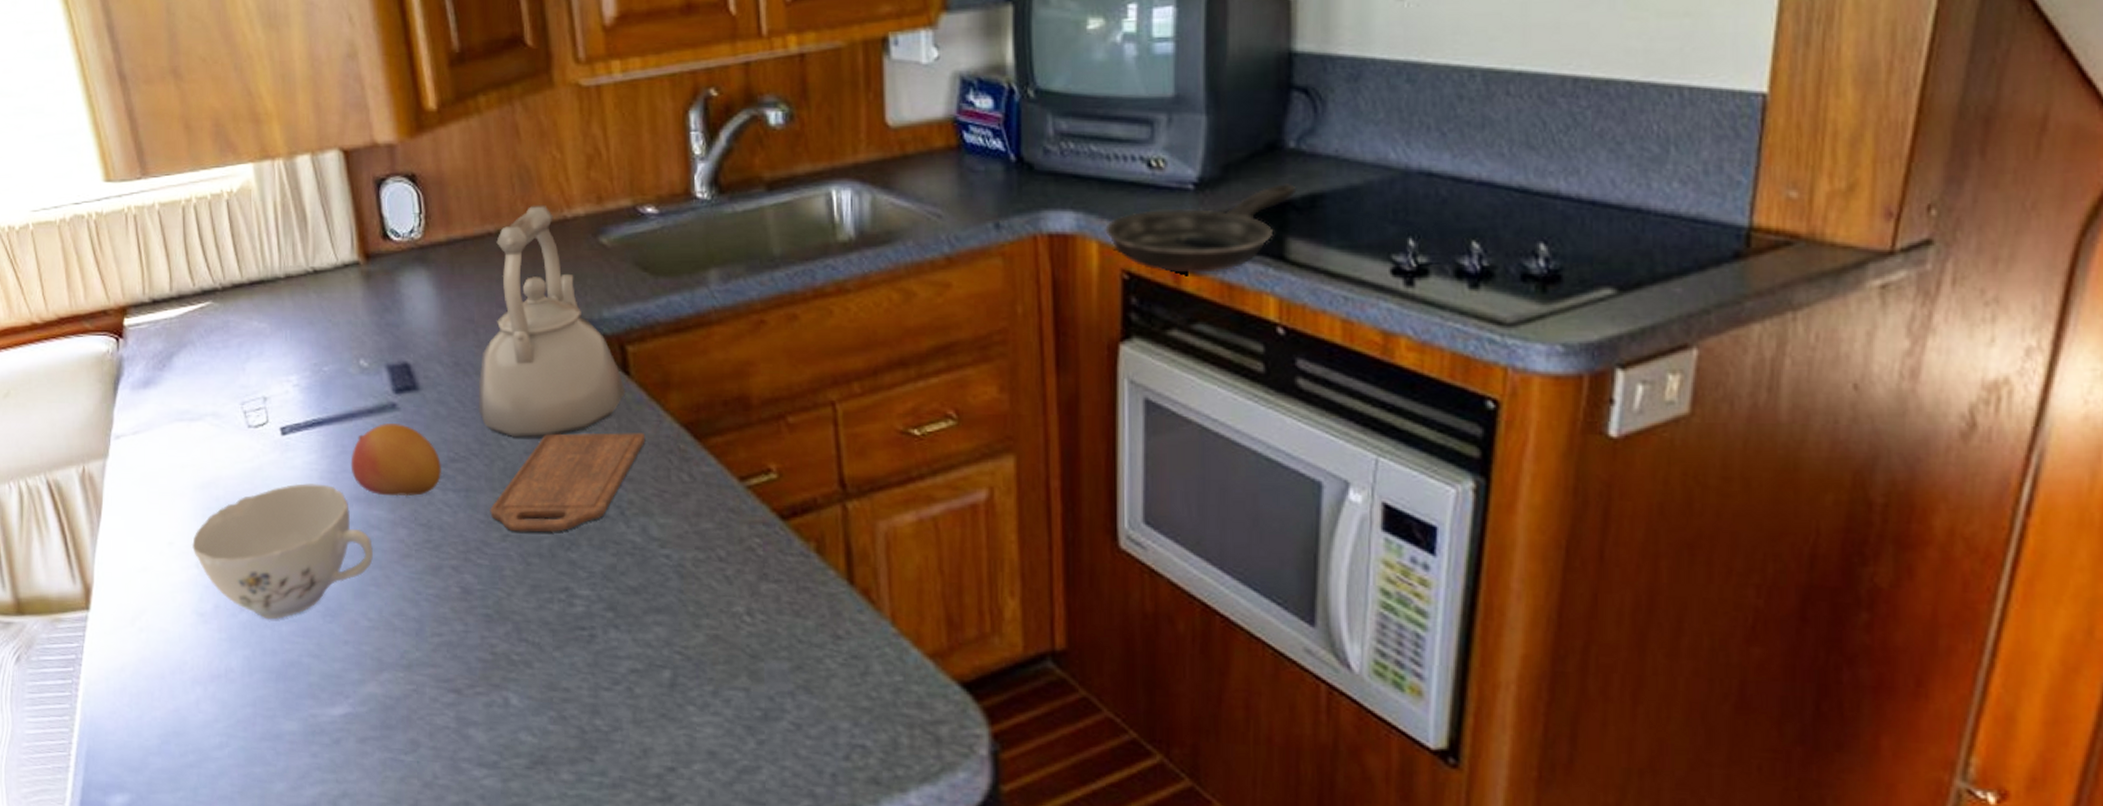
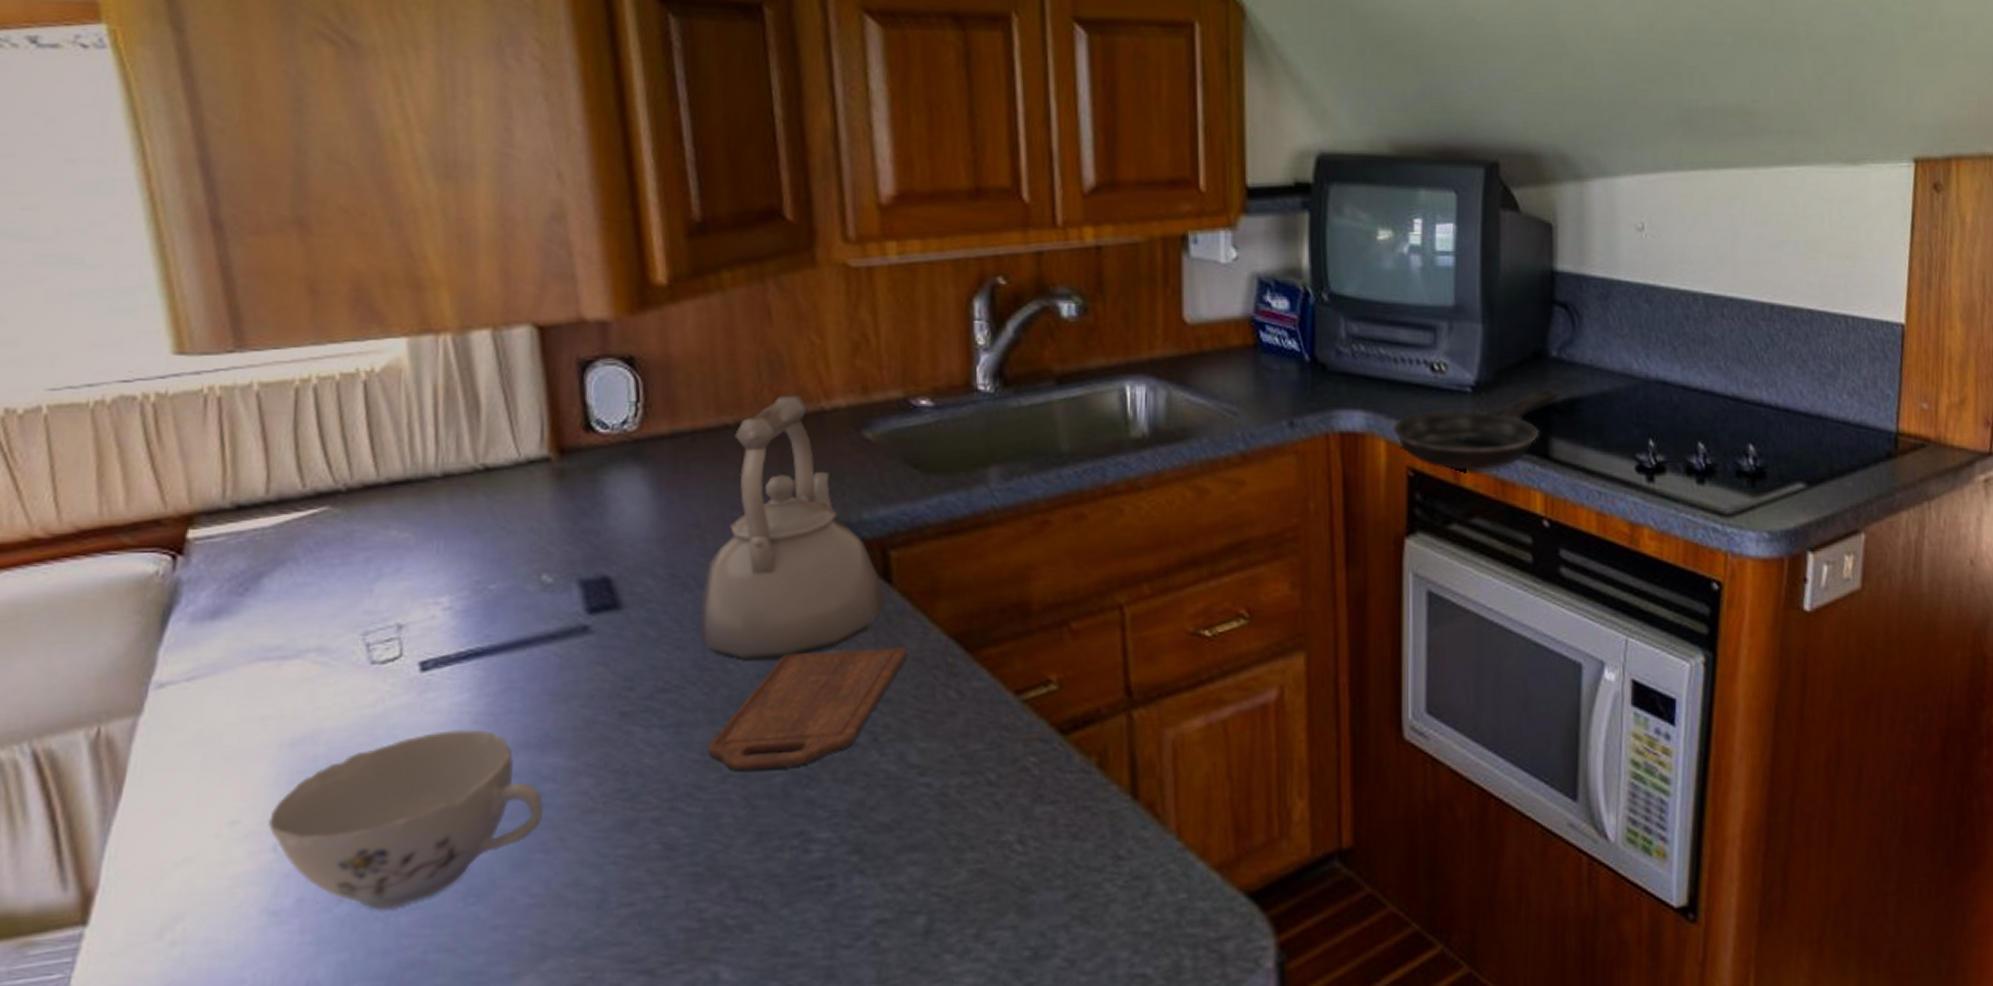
fruit: present [350,423,442,497] -> none [519,650,647,739]

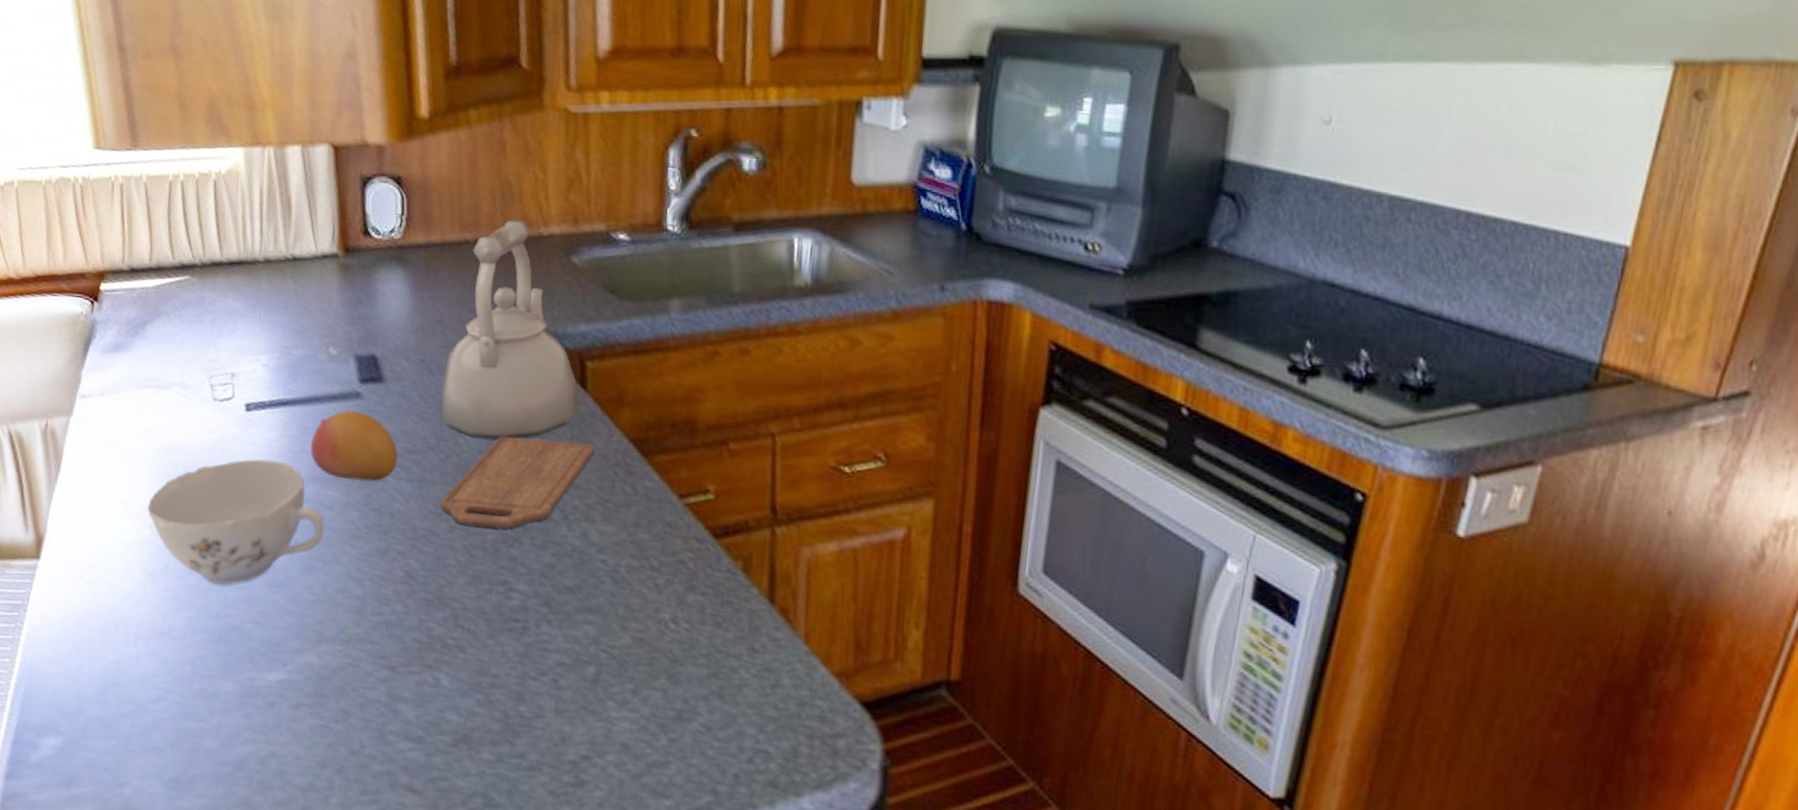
fruit: none [519,650,647,739] -> present [310,410,399,482]
frying pan: present [1392,389,1559,470] -> none [1039,278,1215,352]

